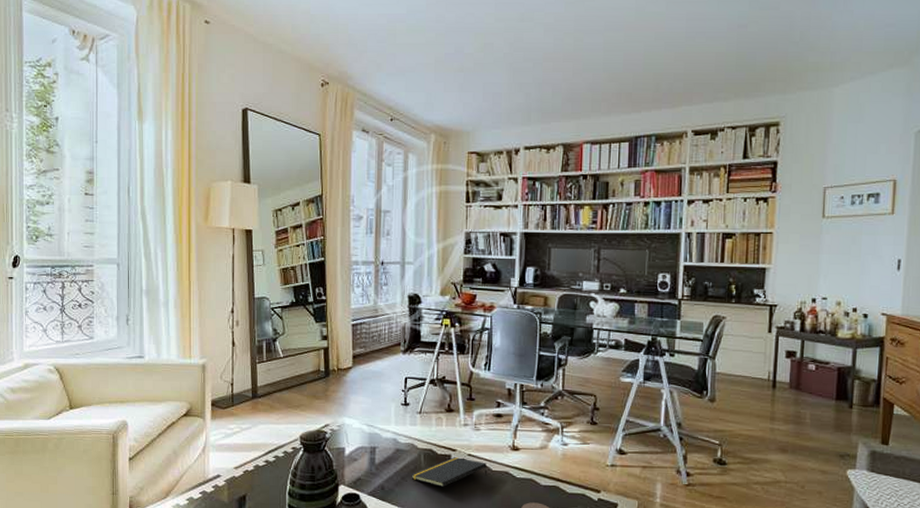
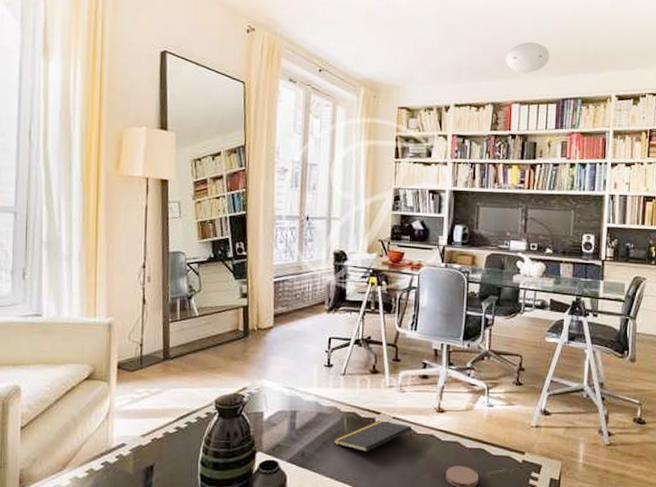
ceiling light: none [575,80,622,112] -> present [505,41,550,73]

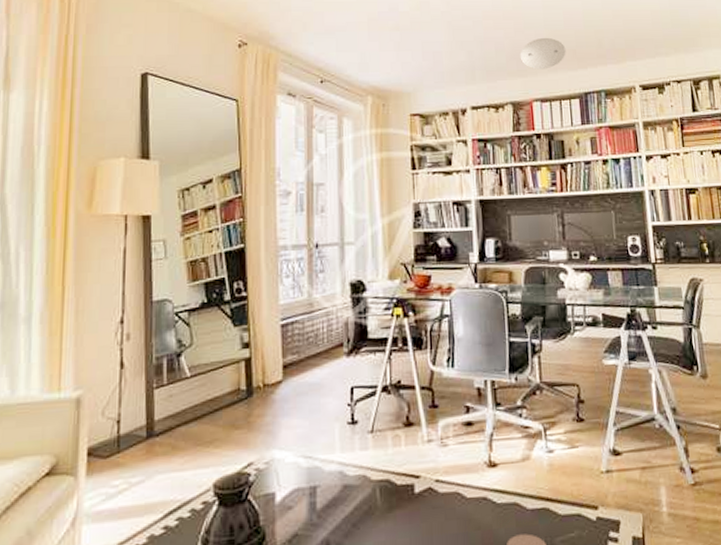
notepad: present [333,420,412,452] -> none [364,486,462,530]

